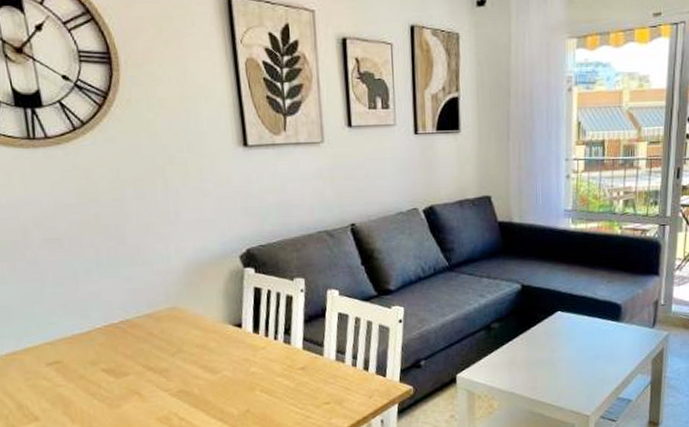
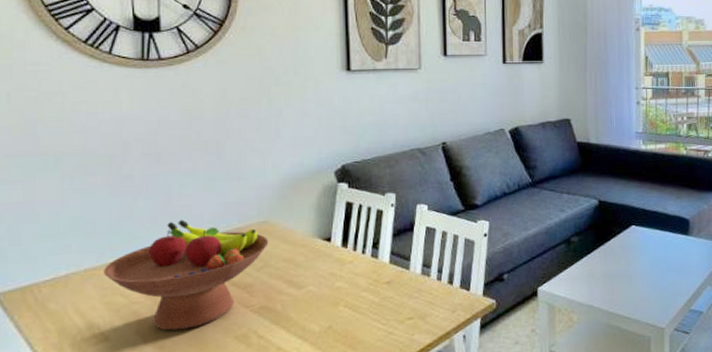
fruit bowl: none [24,305,180,412] -> present [104,219,269,331]

